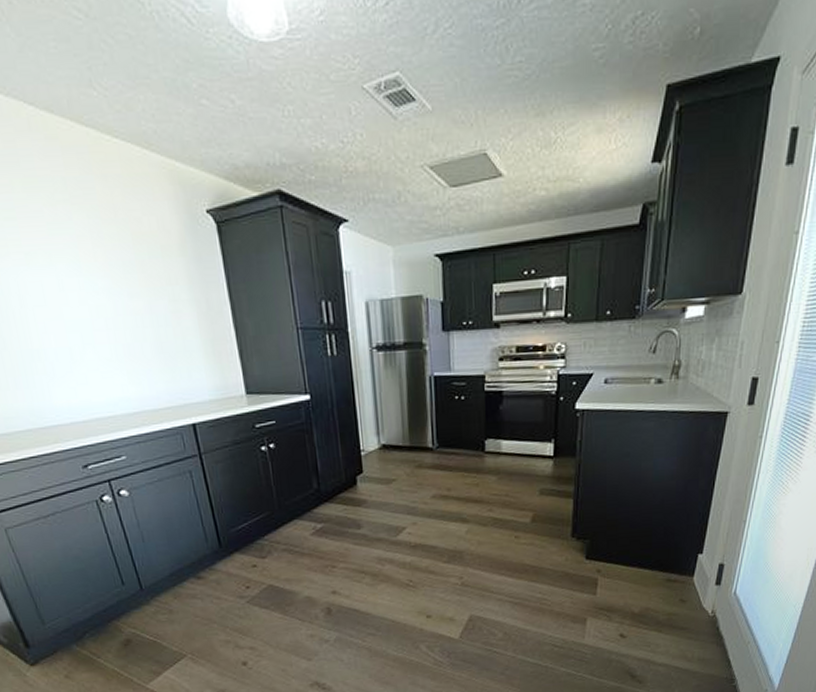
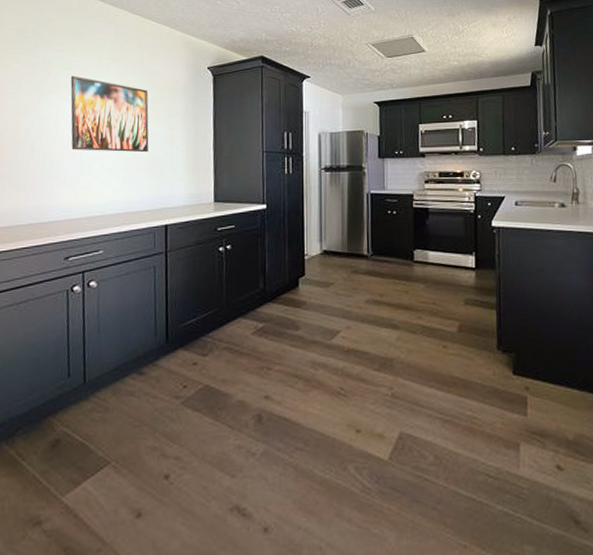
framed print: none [21,228,152,336] -> present [70,75,149,153]

